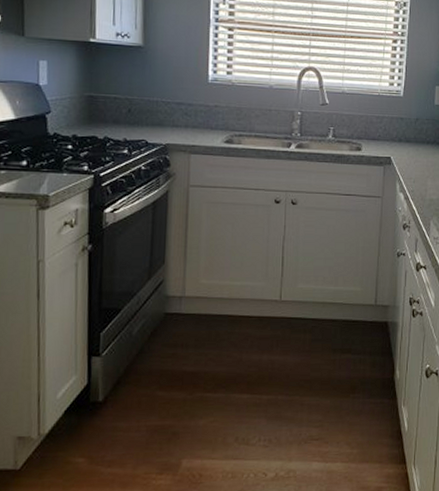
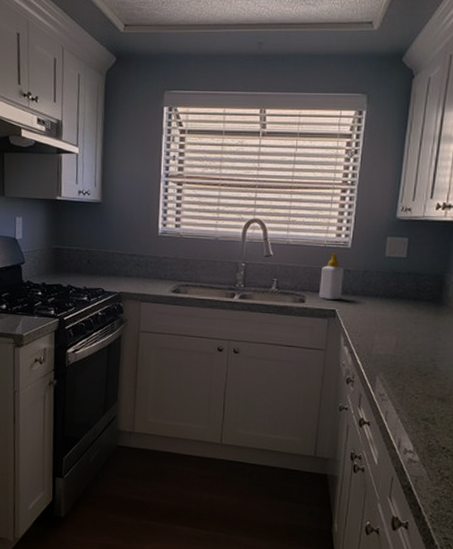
soap bottle: none [375,101,397,147] -> present [319,253,344,300]

